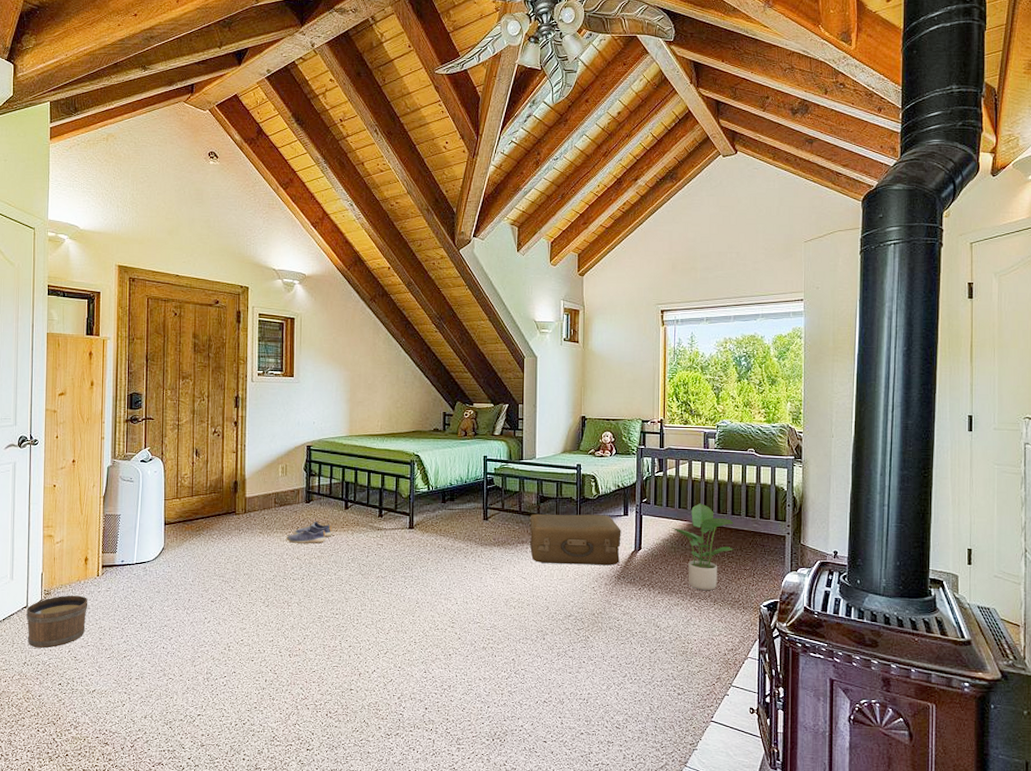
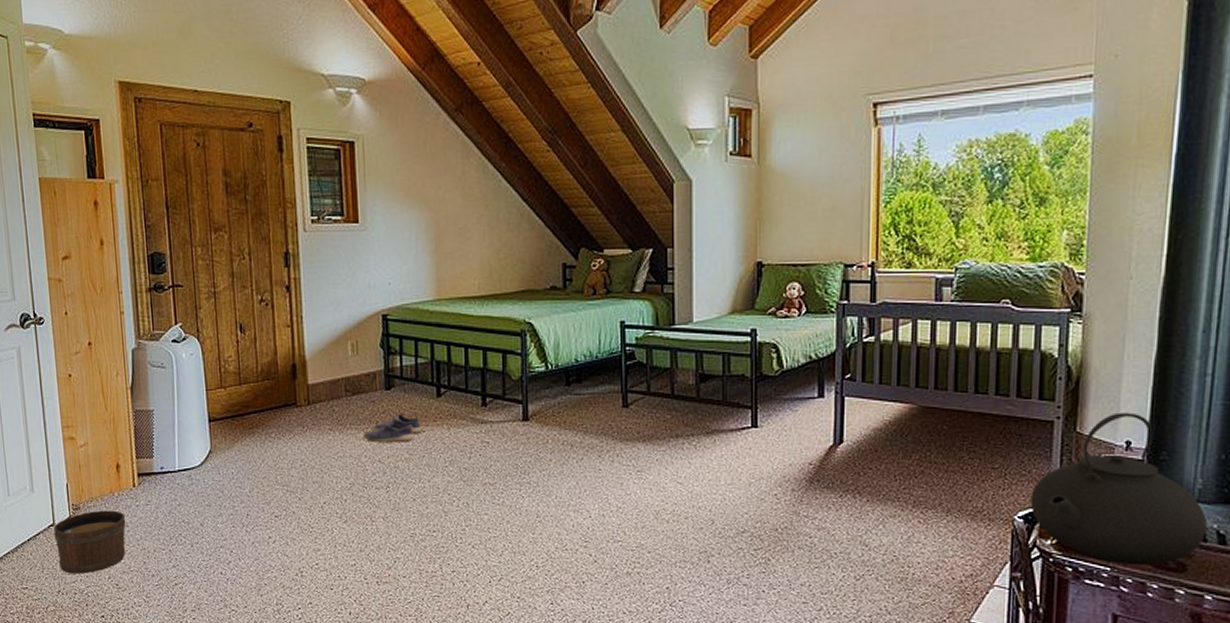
suitcase: present [529,513,621,566] -> none [686,397,815,465]
potted plant: present [672,503,734,591] -> none [888,378,978,498]
teakettle: none [771,530,890,643] -> present [1030,412,1207,566]

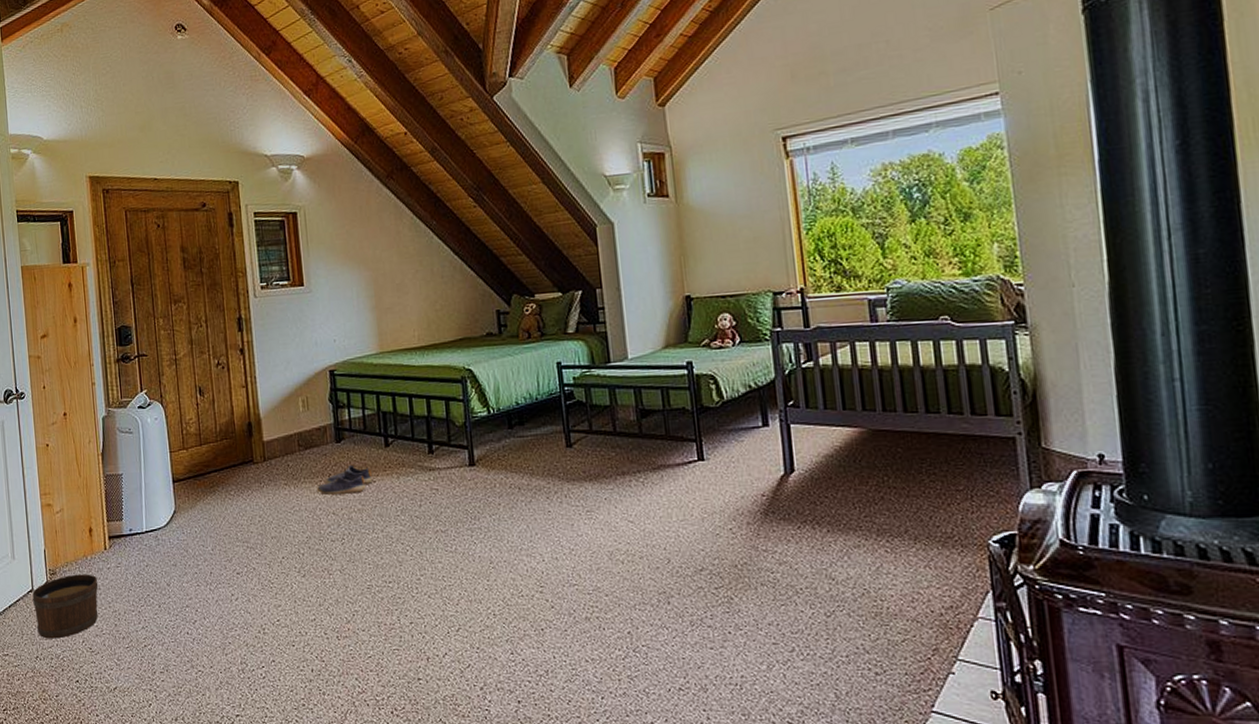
teakettle: present [1030,412,1207,566] -> none [1003,424,1207,590]

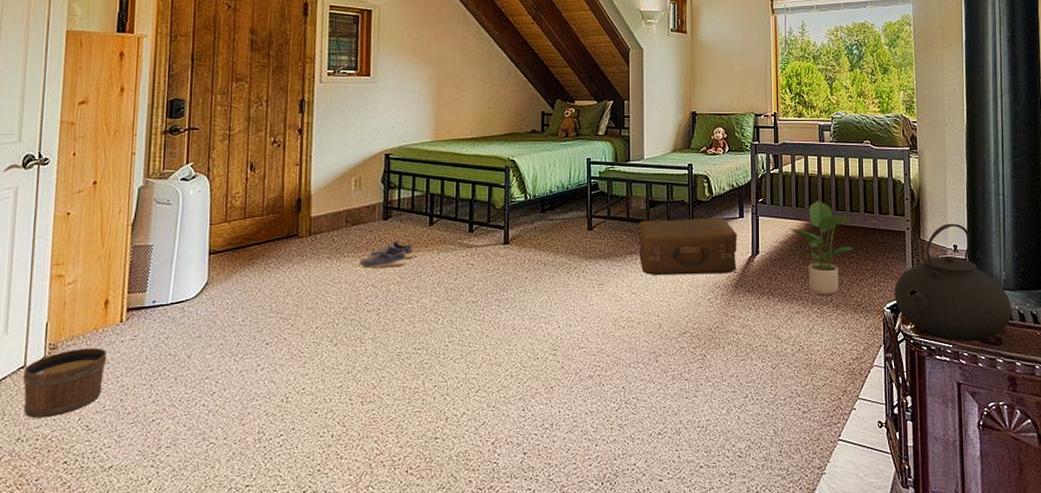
suitcase: none [629,427,765,500] -> present [638,218,737,275]
potted plant: none [837,400,935,525] -> present [790,201,854,296]
teakettle: none [1003,424,1207,590] -> present [894,223,1012,342]

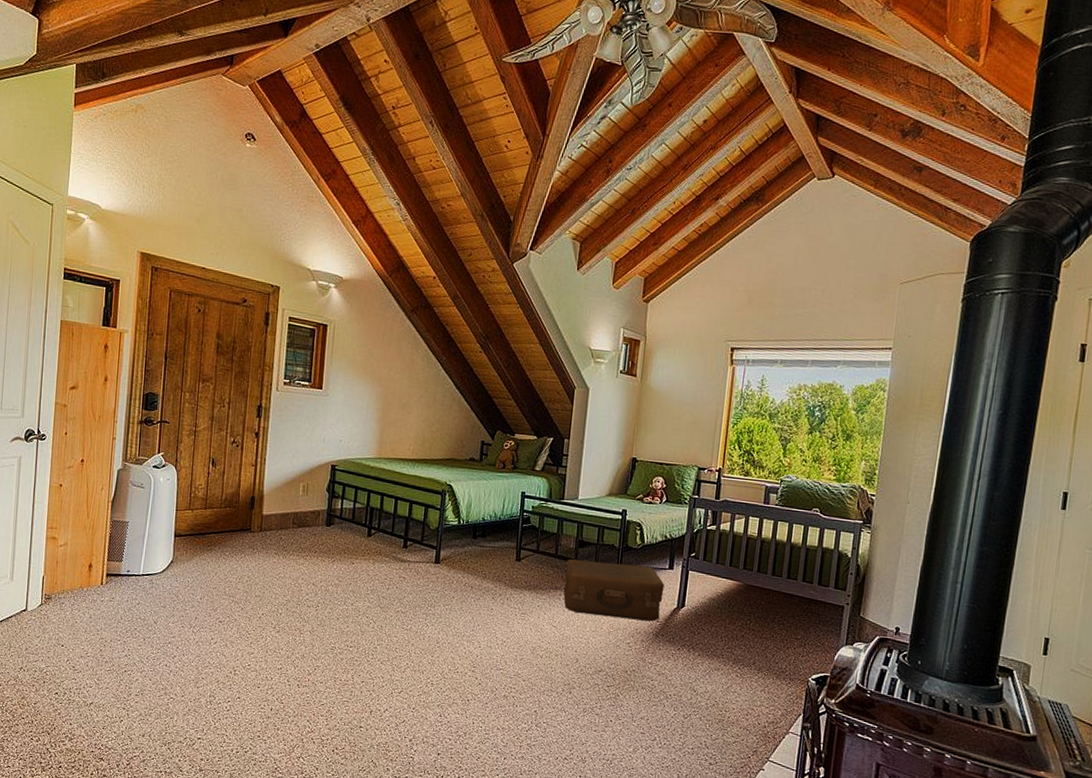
wooden bucket: present [23,347,107,419] -> none [25,601,90,655]
shoe: present [359,240,414,268] -> none [302,546,352,571]
potted plant: present [790,201,854,296] -> none [720,563,789,658]
teakettle: present [894,223,1012,342] -> none [821,604,951,727]

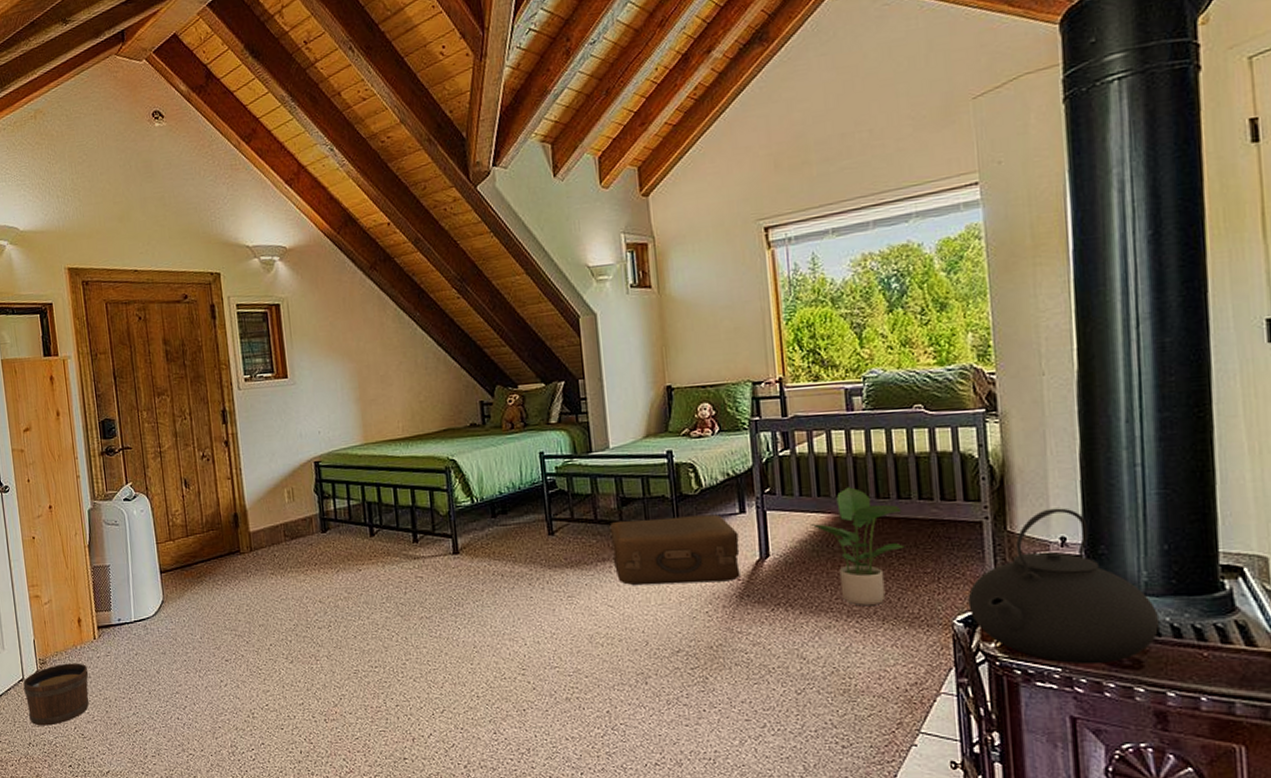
wooden bucket: none [25,601,90,655] -> present [23,663,89,726]
potted plant: none [720,563,789,658] -> present [811,487,905,606]
teakettle: none [821,604,951,727] -> present [967,508,1159,665]

